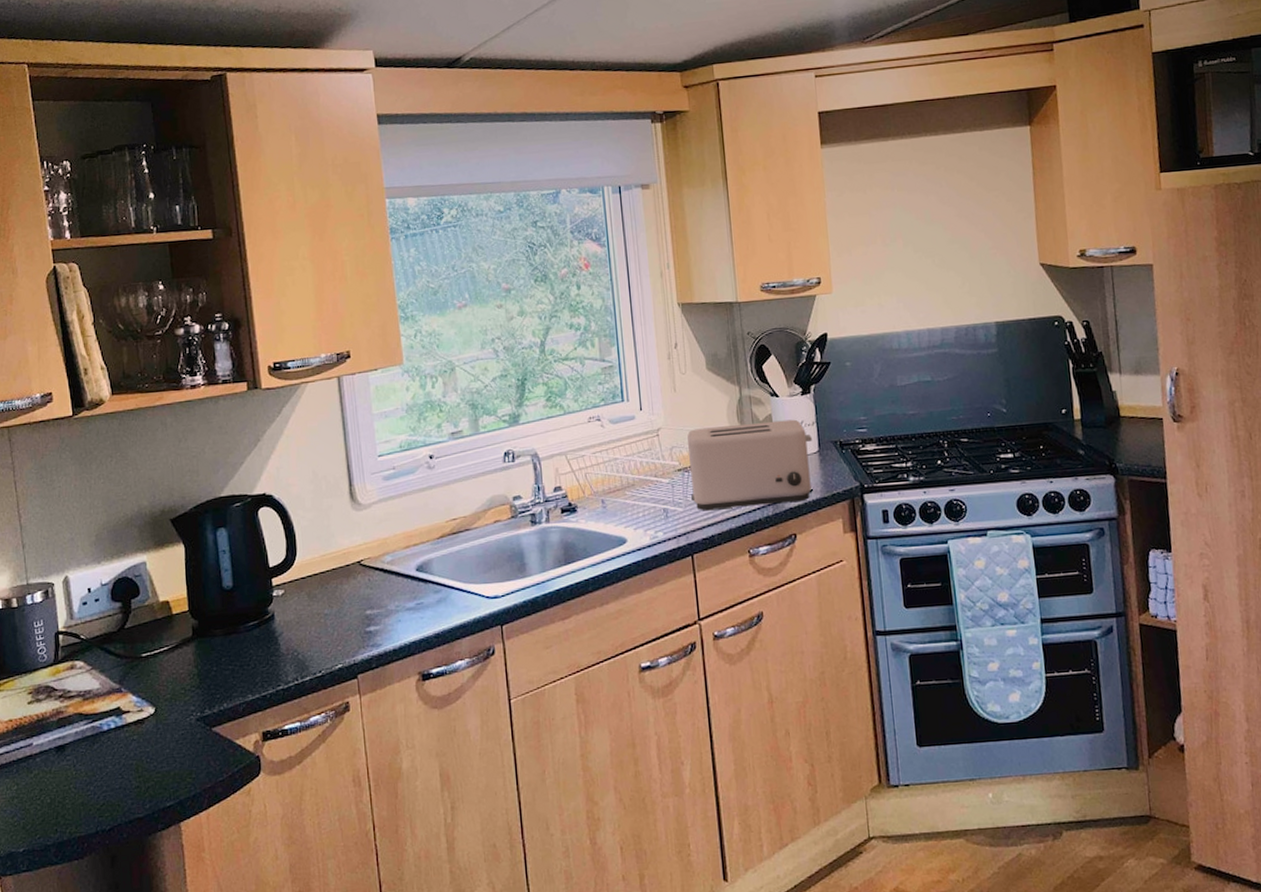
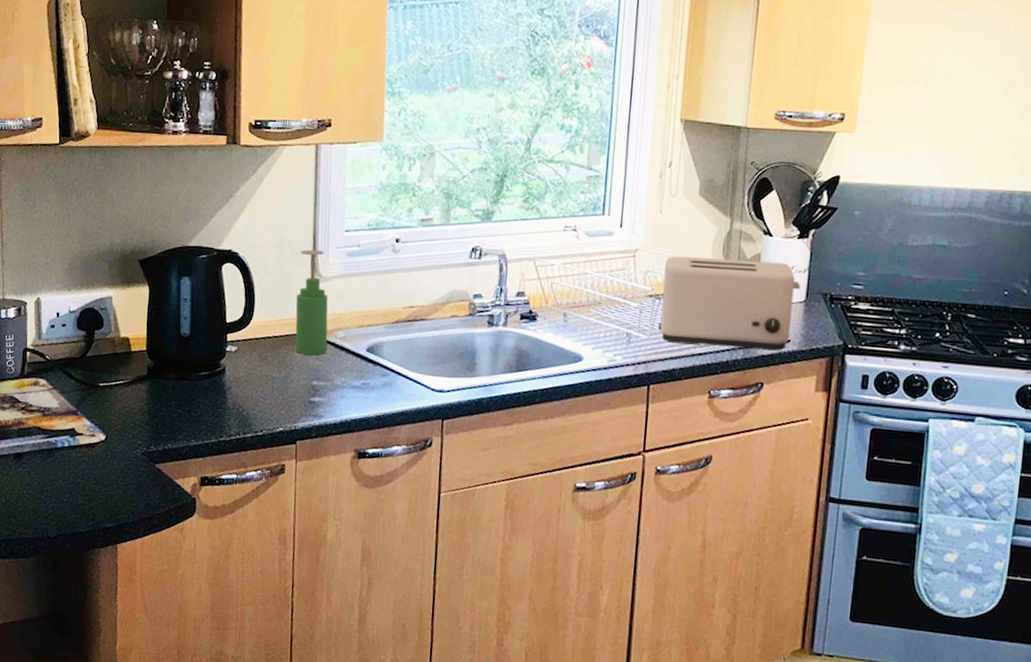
soap dispenser: none [336,479,376,586] -> present [295,249,328,355]

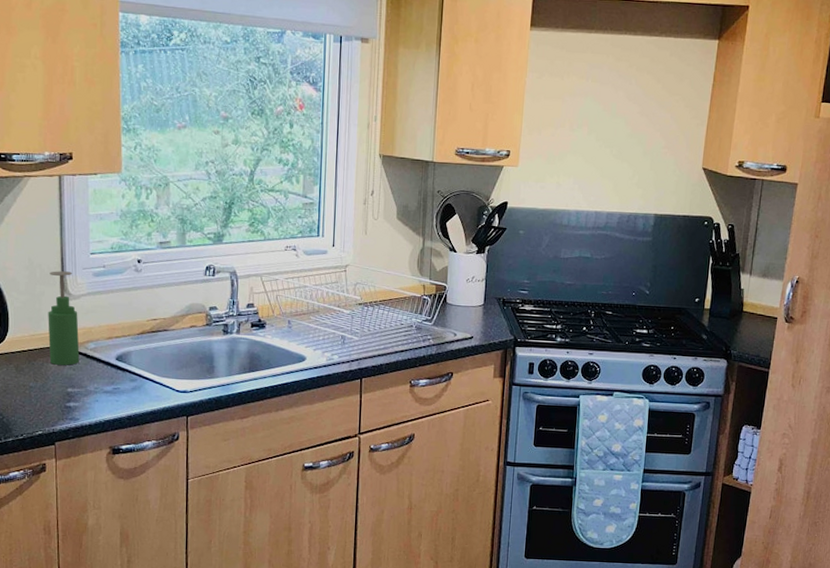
toaster: present [658,256,800,351] -> none [367,270,480,346]

